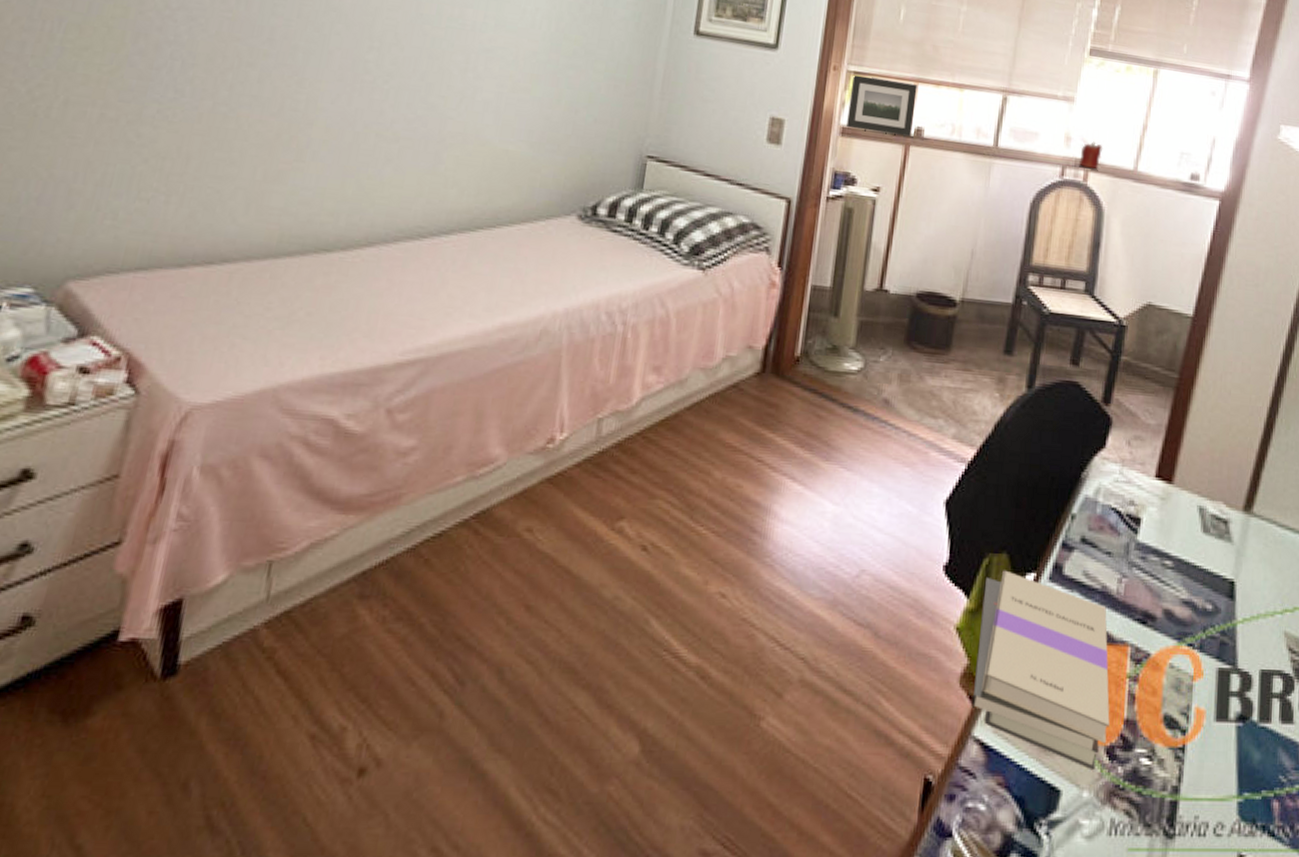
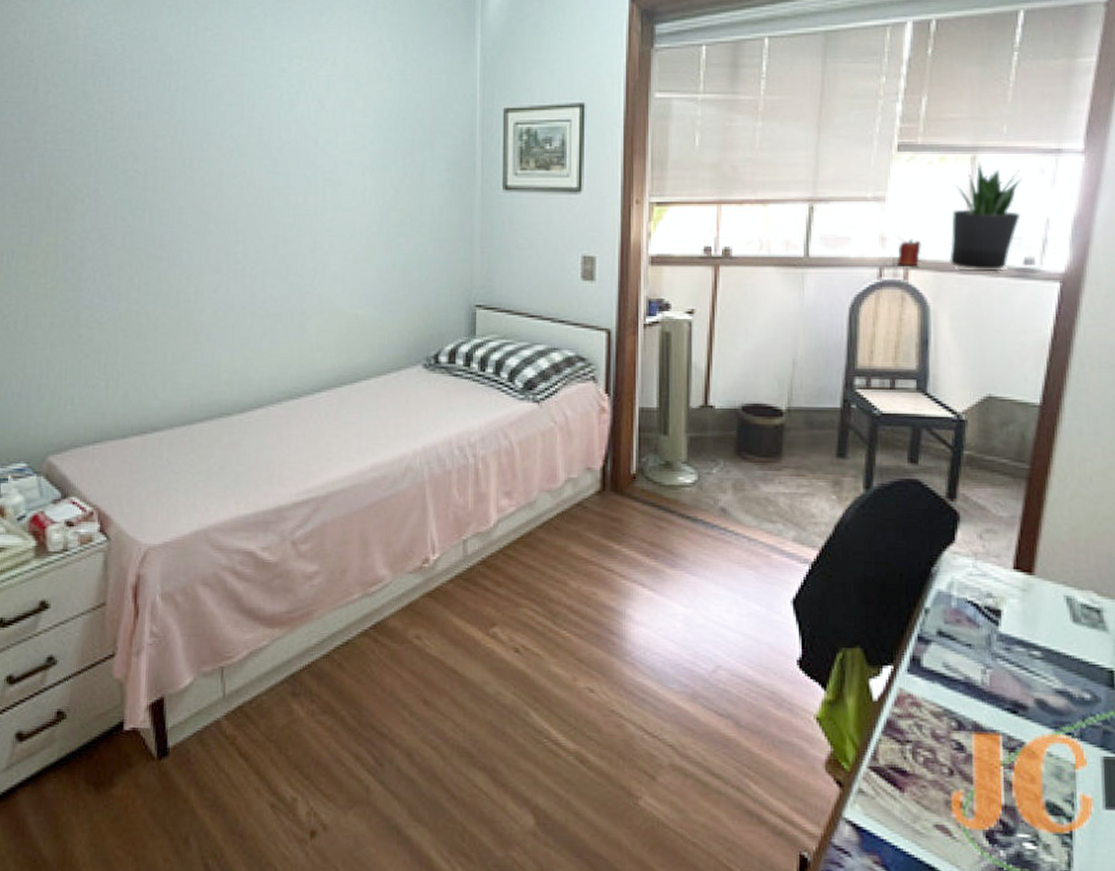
picture frame: present [846,76,918,137] -> none [655,205,720,258]
books: present [972,570,1110,771] -> none [839,663,986,853]
planter: none [1126,75,1197,183] -> present [949,160,1023,271]

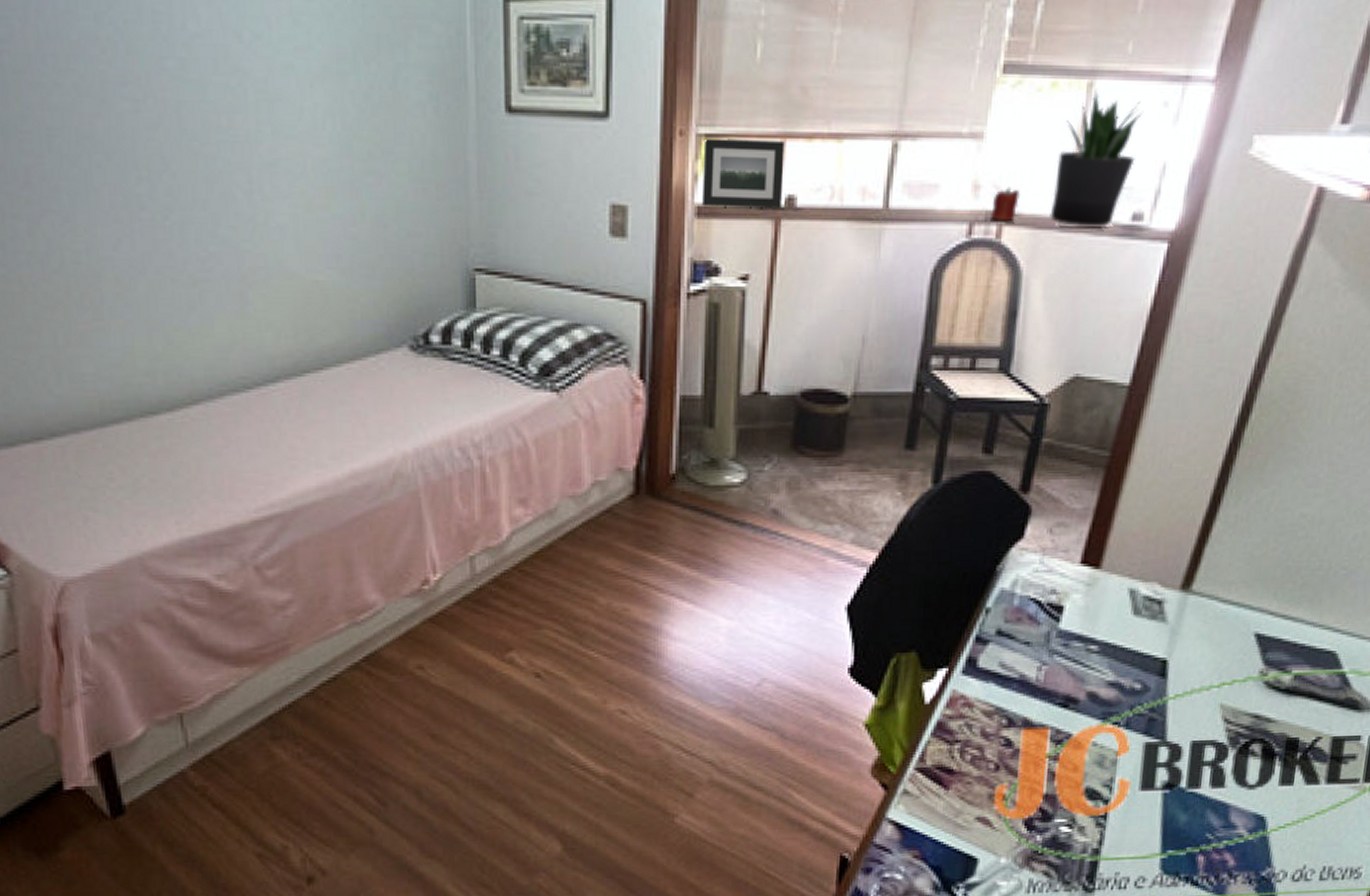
picture frame: none [655,205,720,258] -> present [702,139,785,209]

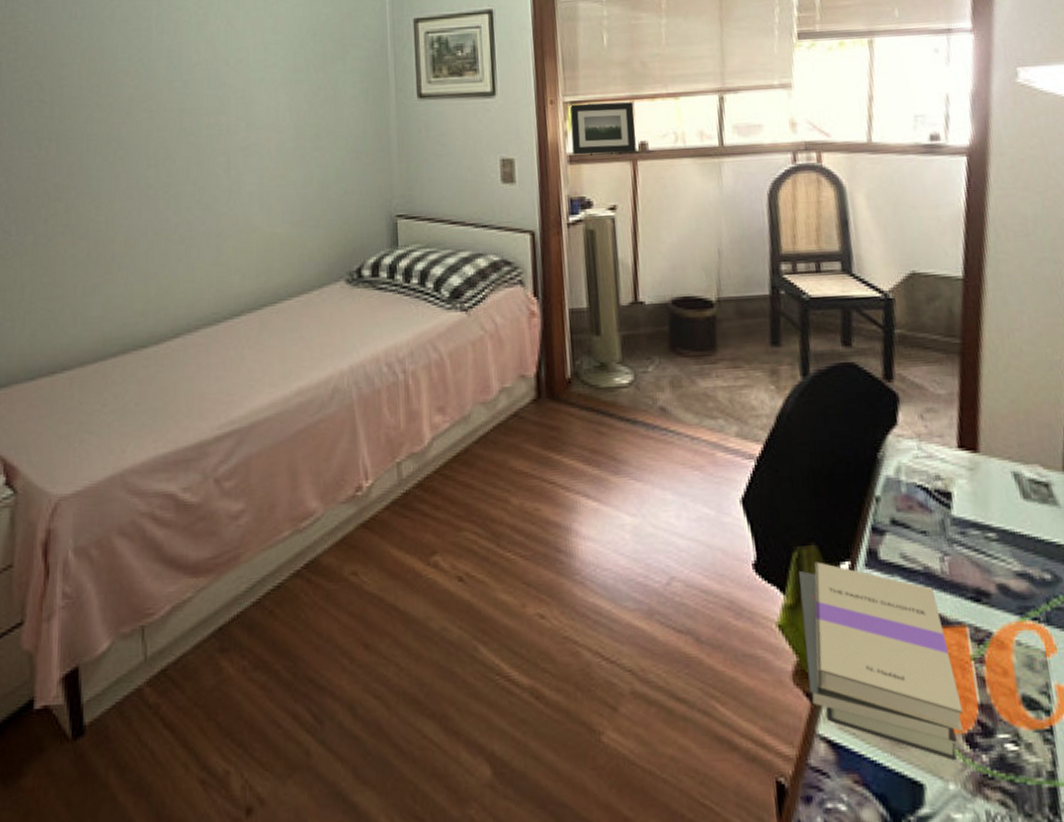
books: none [884,668,1028,840] -> present [798,561,963,761]
candle: present [991,187,1021,221] -> none [809,122,832,149]
planter: present [1050,88,1144,228] -> none [856,44,922,150]

